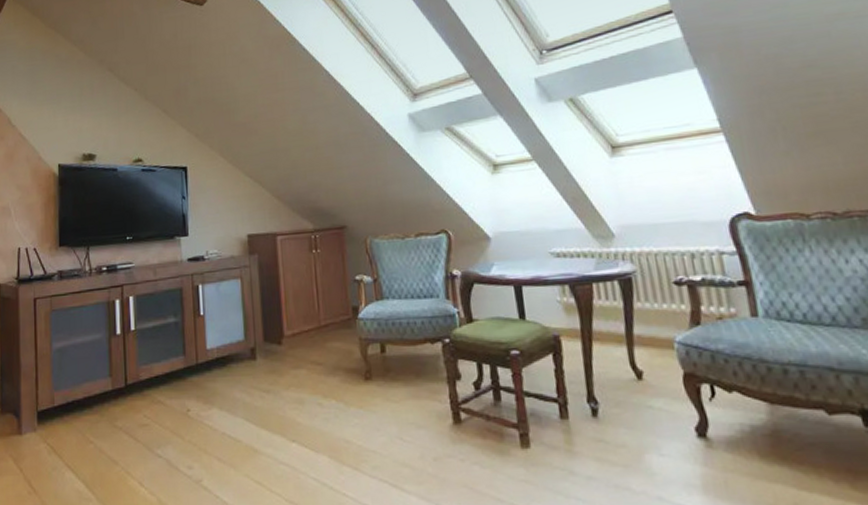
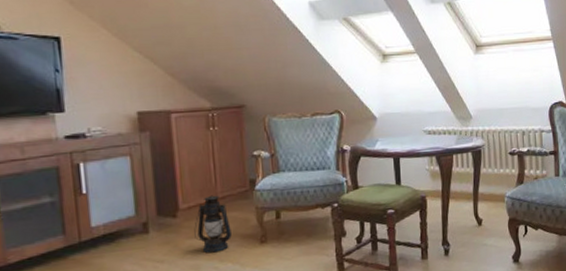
lantern: none [298,322,335,387] -> present [194,195,232,254]

